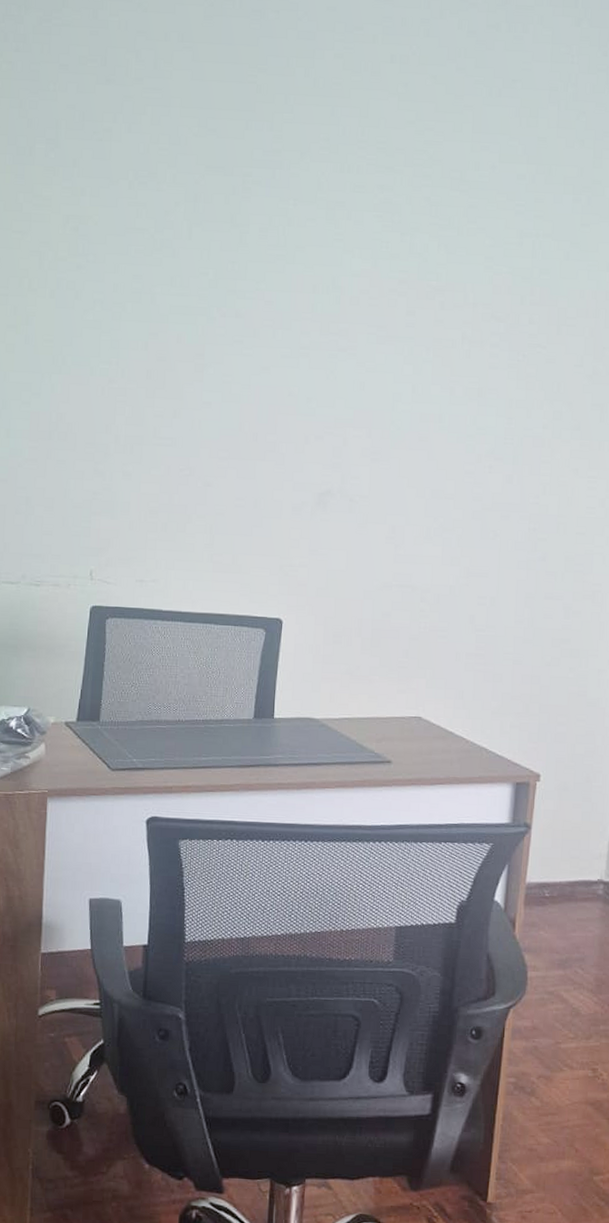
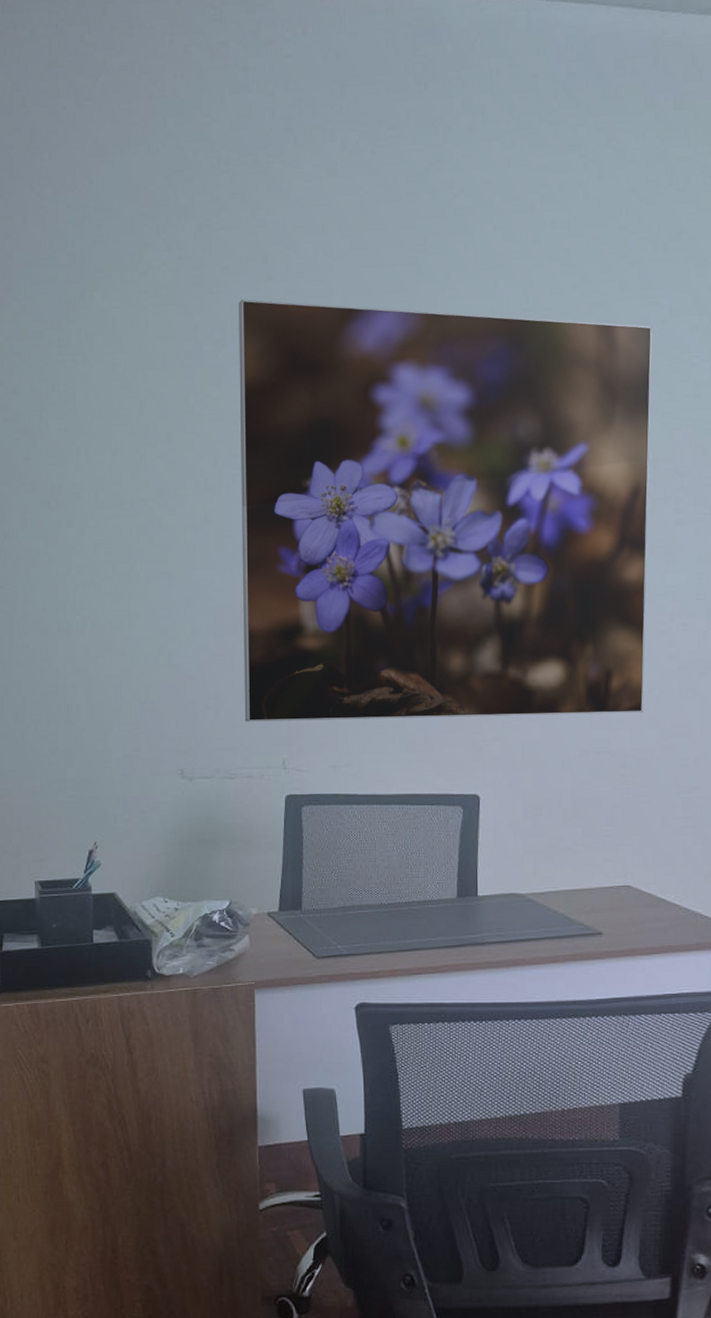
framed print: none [55,100,482,550] -> present [239,299,653,722]

